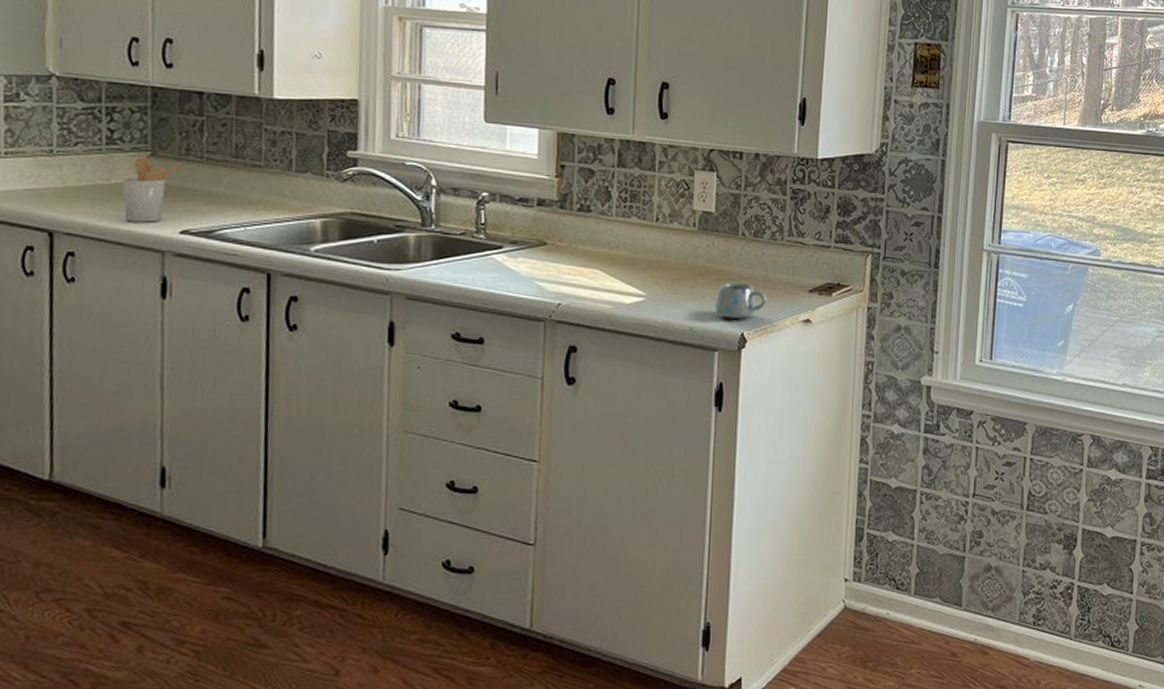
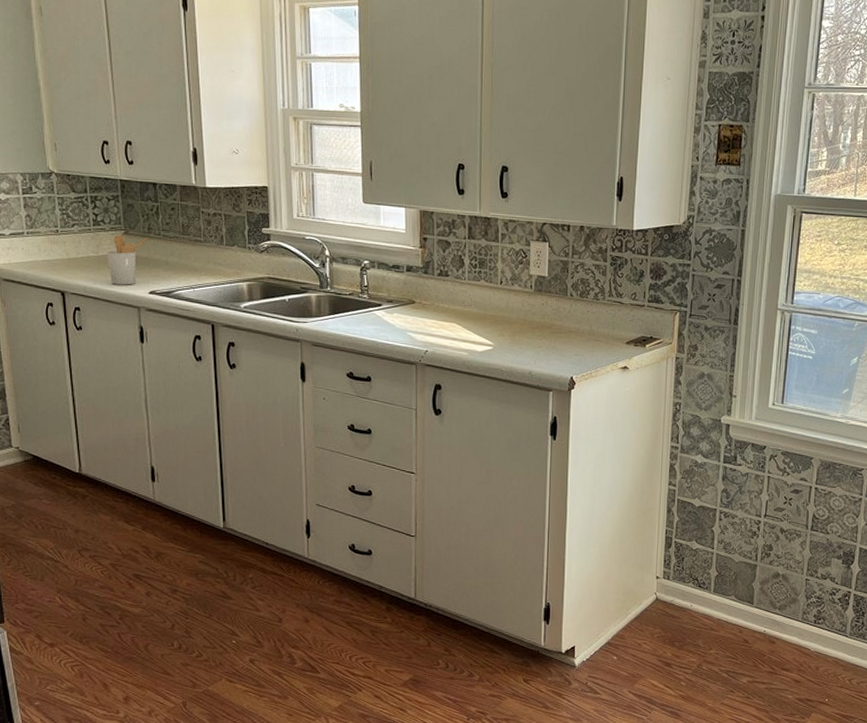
mug: present [714,282,768,318] -> none [549,335,592,365]

